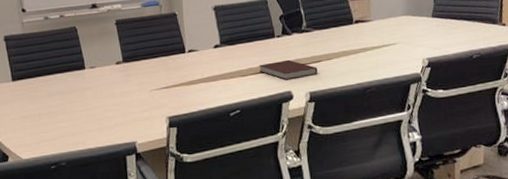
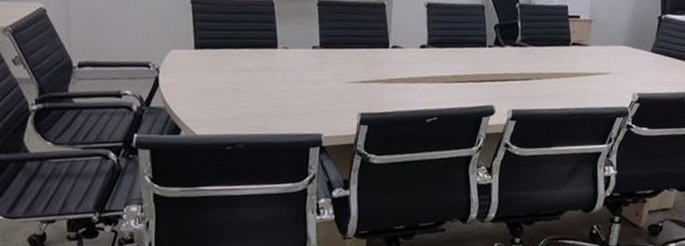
notebook: present [259,59,318,80] -> none [464,72,525,94]

